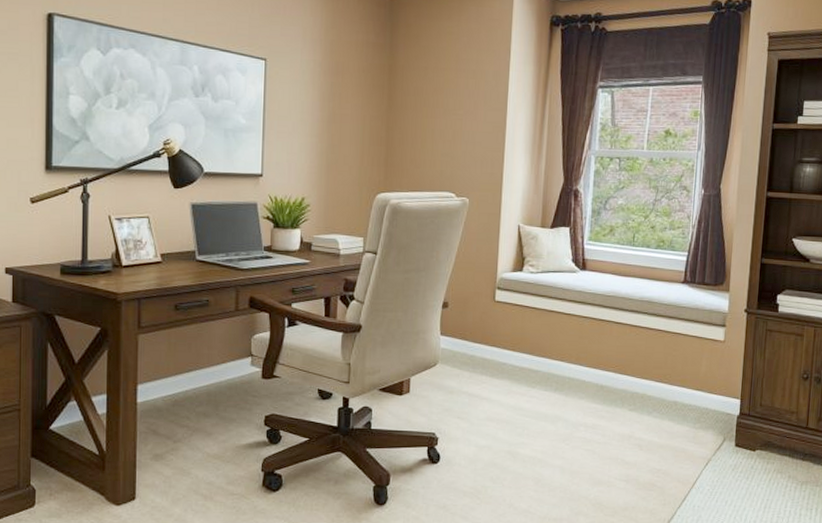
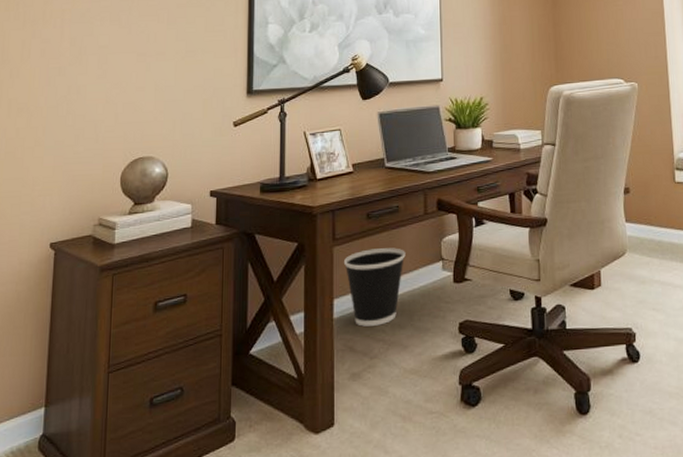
wastebasket: none [149,340,214,413] -> present [344,248,406,327]

